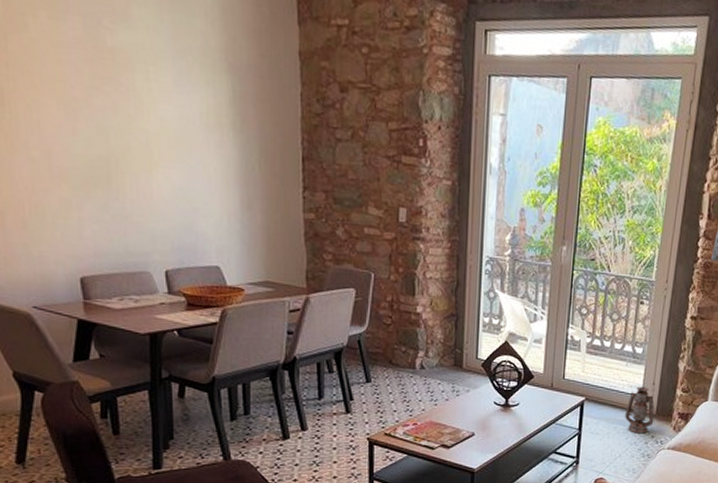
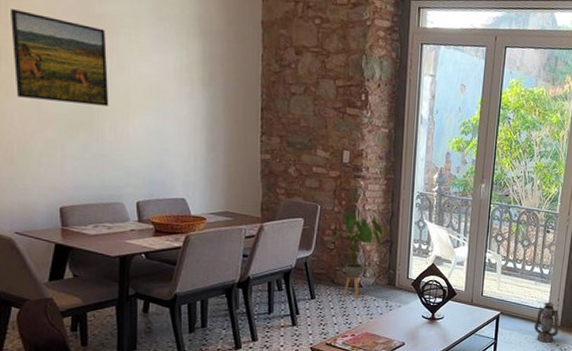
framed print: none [11,44,128,159] -> present [11,9,109,107]
house plant: none [385,282,448,382] -> present [329,213,384,299]

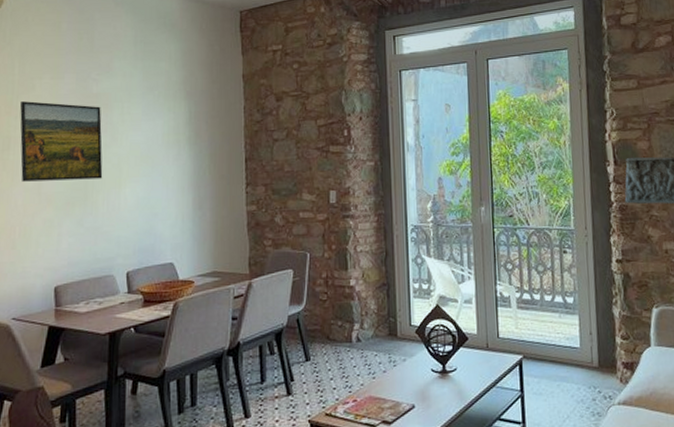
house plant: present [329,213,384,299] -> none [321,256,379,356]
lantern: present [534,302,560,343] -> none [566,337,598,390]

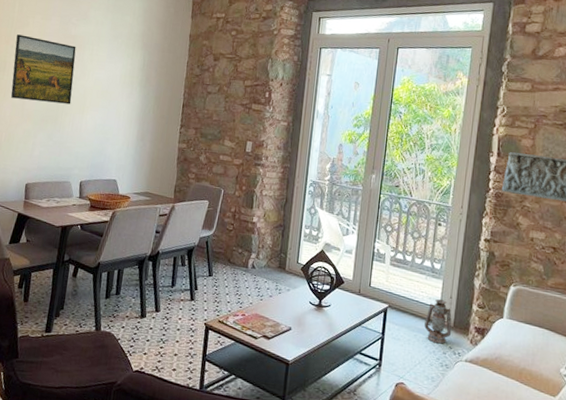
lantern: none [566,337,598,390] -> present [424,299,453,344]

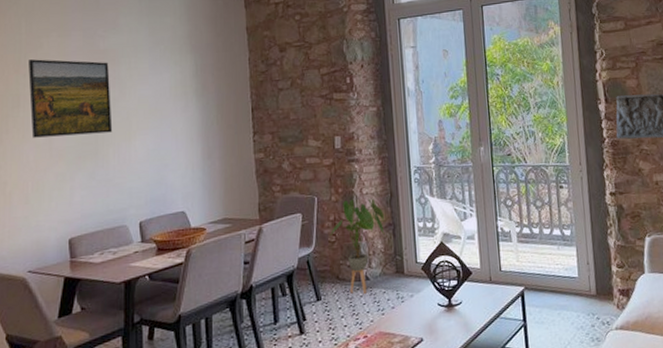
house plant: none [228,197,278,279] -> present [329,198,385,294]
lantern: present [424,299,453,344] -> none [566,267,596,318]

